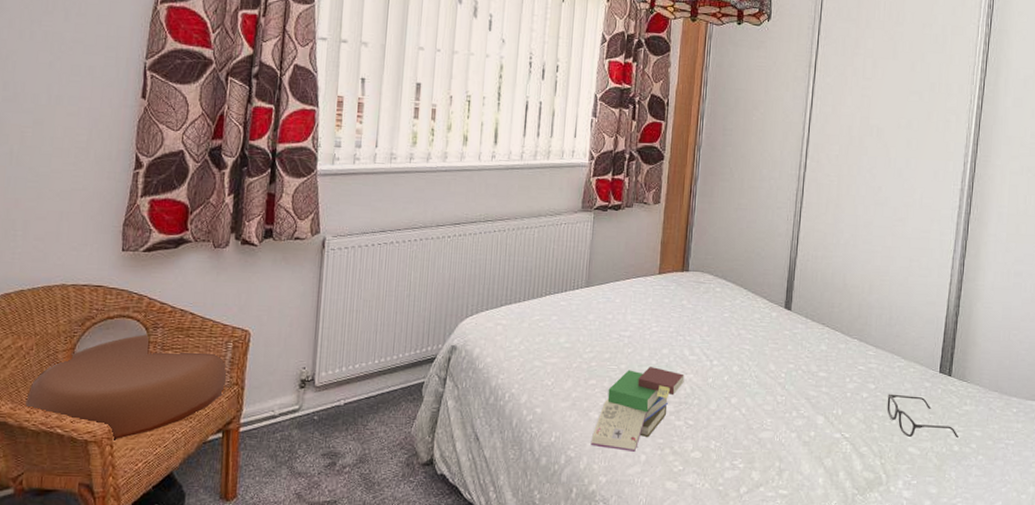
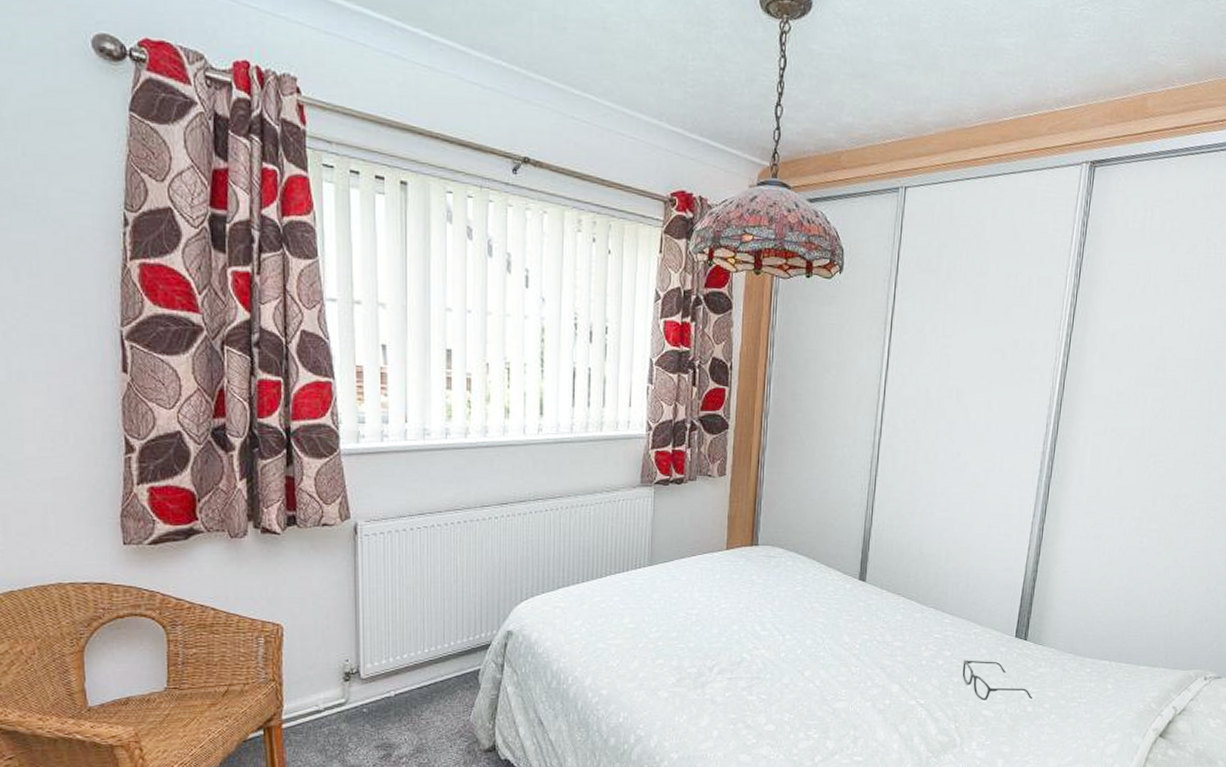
cushion: present [25,334,226,440] -> none [36,633,262,744]
book: present [590,367,685,453] -> none [660,644,756,729]

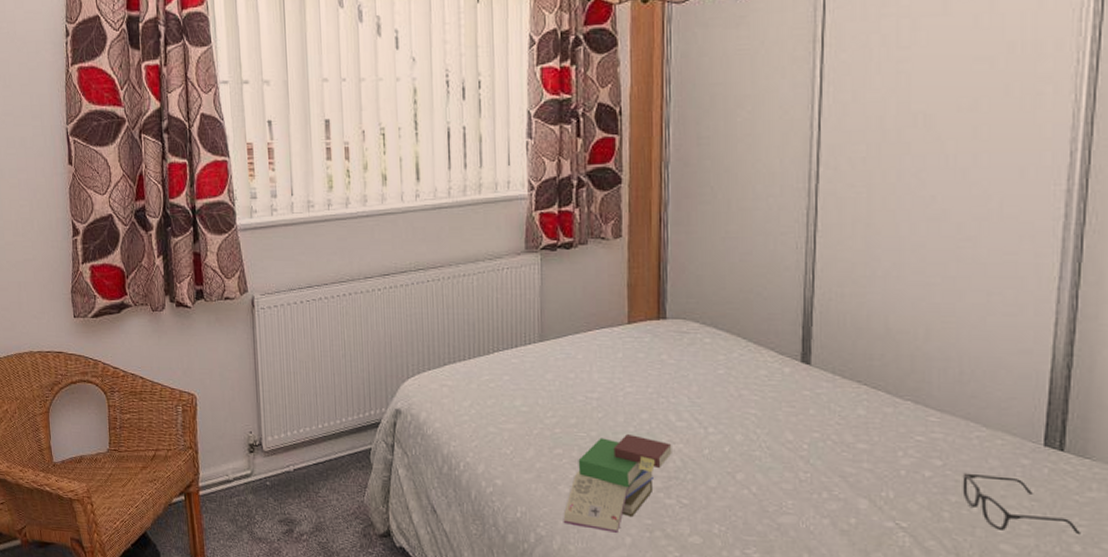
book: none [660,644,756,729] -> present [563,434,672,534]

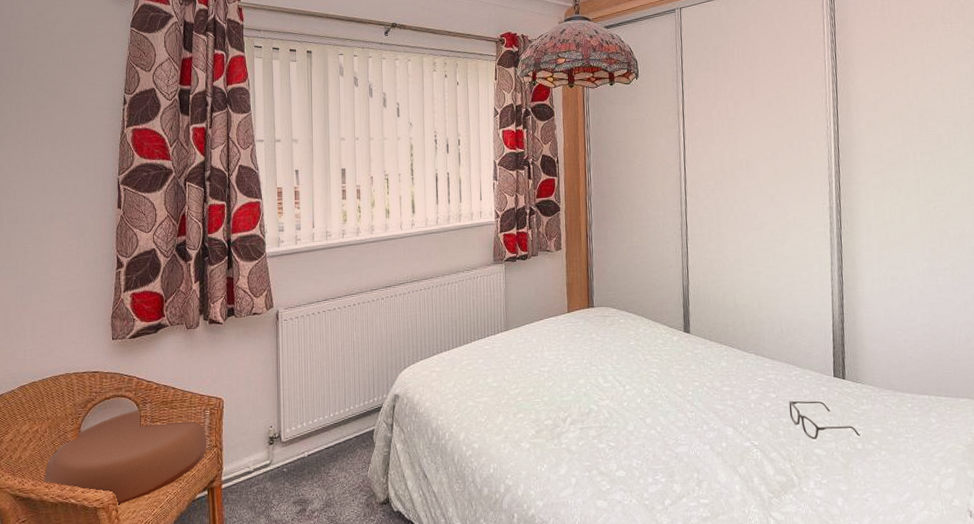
cushion: none [18,398,182,499] -> present [44,410,207,505]
book: present [563,434,672,534] -> none [525,396,602,477]

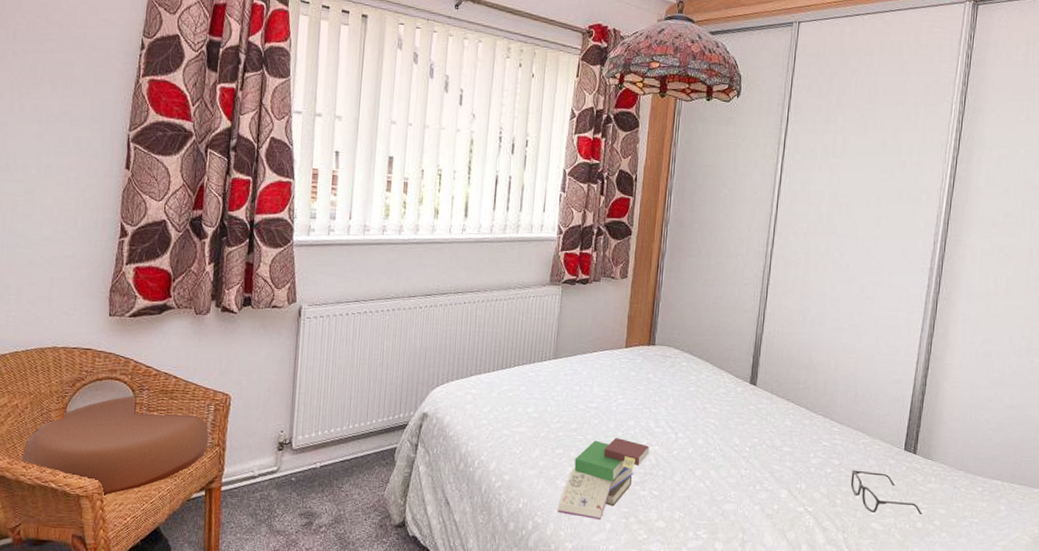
book: none [525,396,602,477] -> present [557,438,650,521]

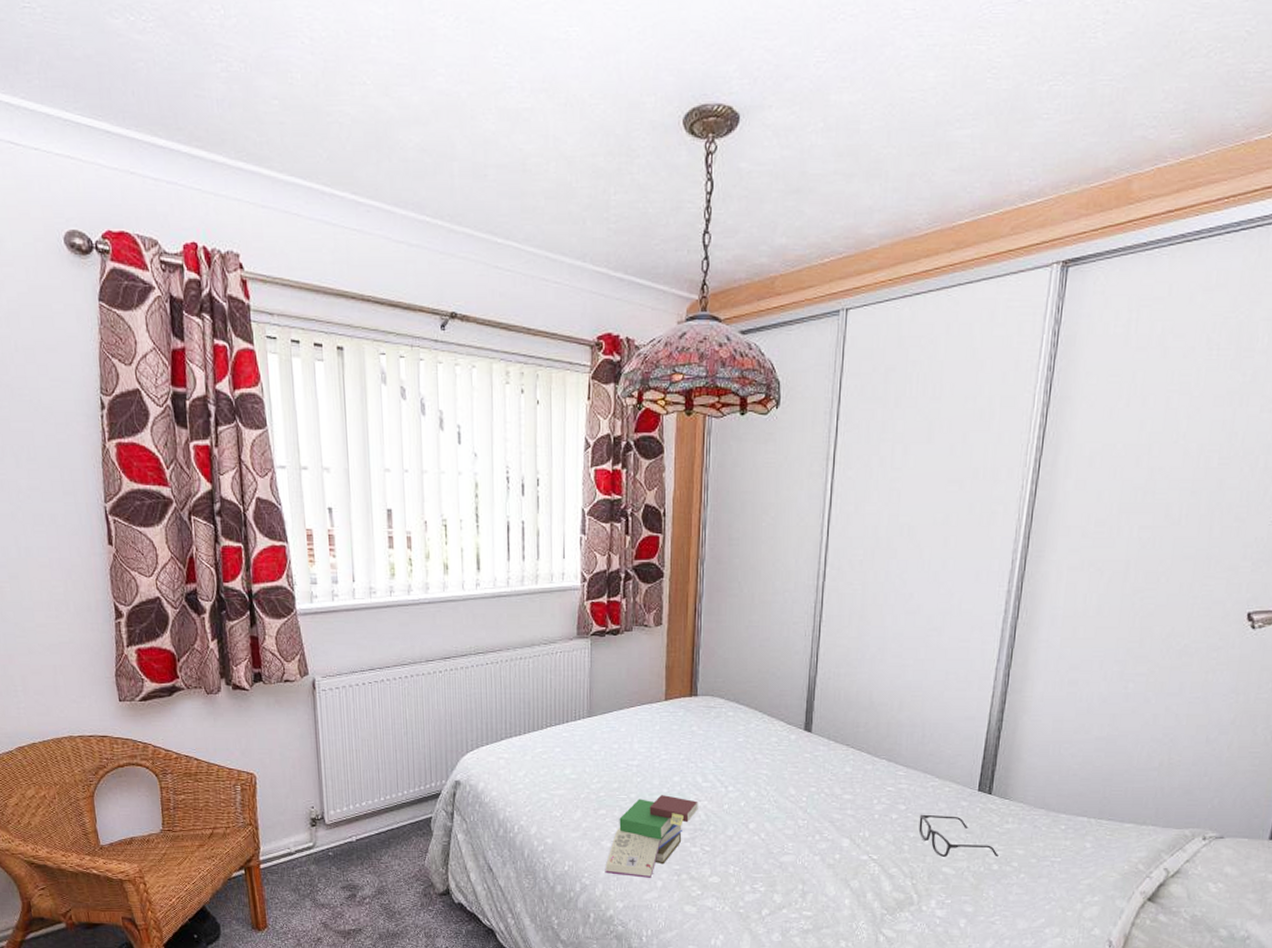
cushion: present [22,396,208,496] -> none [59,780,241,879]

